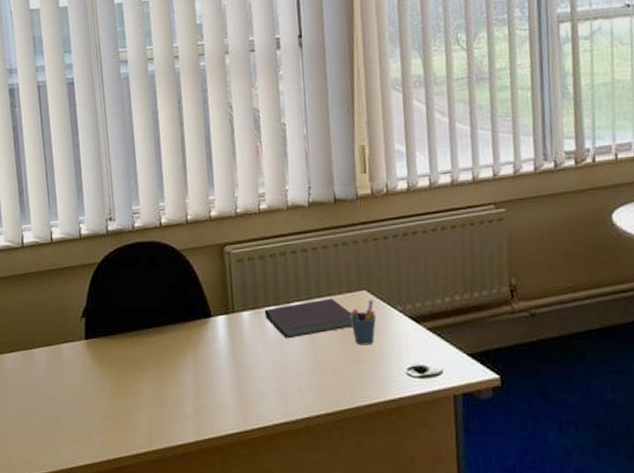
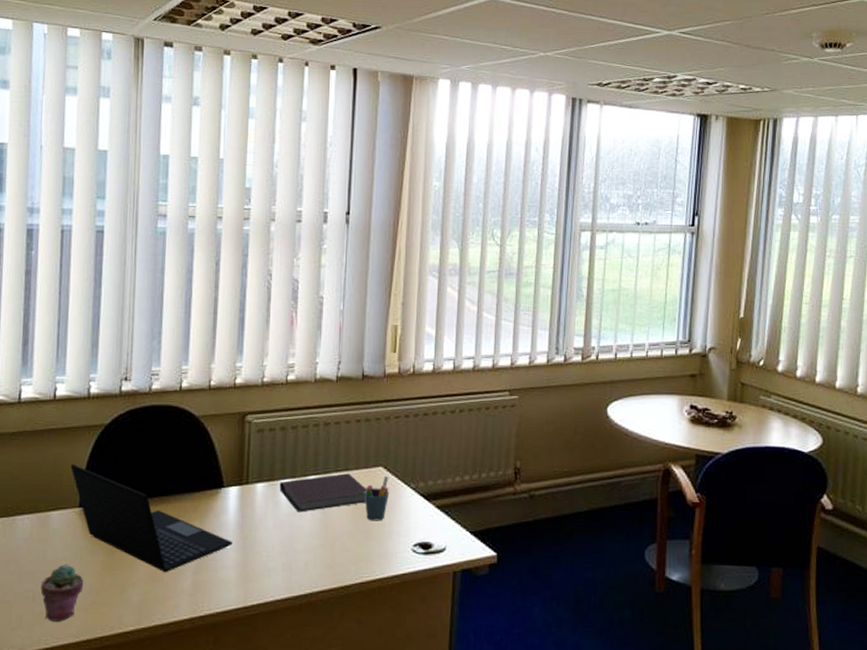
potted succulent: none [62,392,98,443] -> present [40,564,84,621]
laptop: none [73,300,227,399] -> present [70,463,233,573]

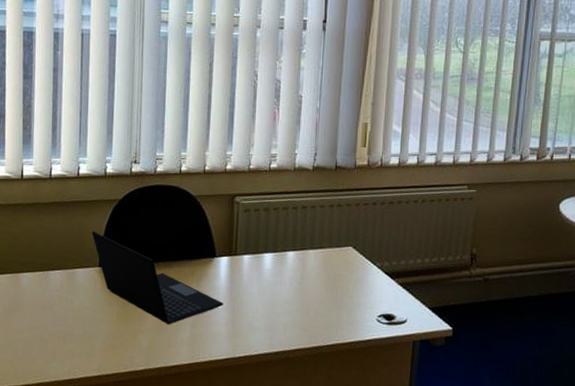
potted succulent: present [40,564,84,621] -> none [69,312,104,358]
notebook: present [279,473,367,512] -> none [263,250,338,282]
pen holder: present [364,476,390,521] -> none [335,255,358,294]

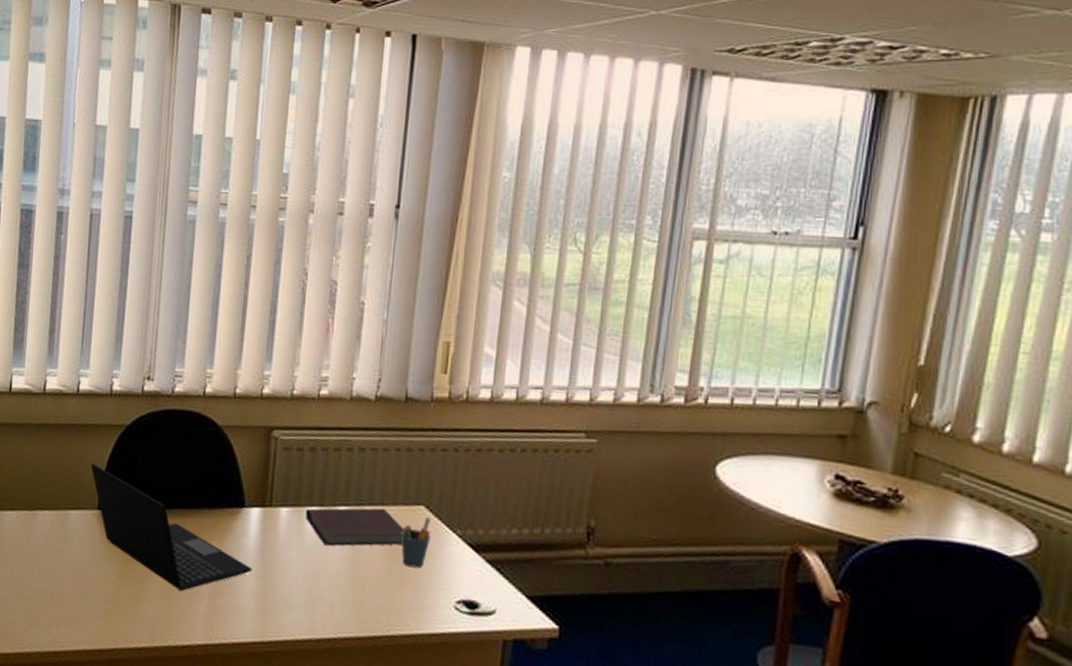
notebook: none [263,250,338,282] -> present [305,508,405,546]
pen holder: none [335,255,358,294] -> present [401,517,432,569]

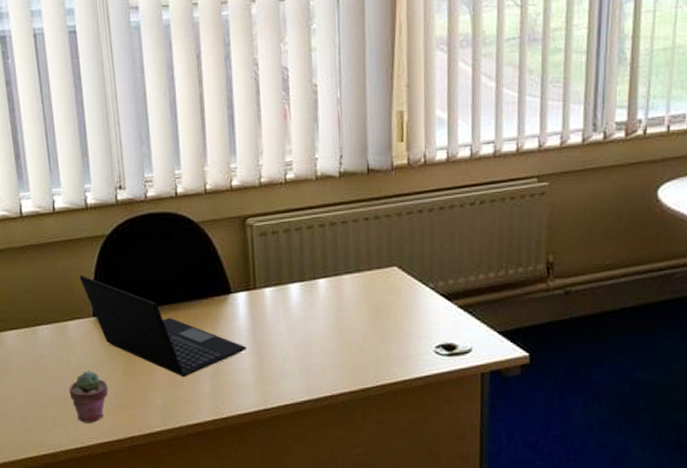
potted succulent: none [58,567,100,626] -> present [69,370,108,423]
notebook: present [305,508,405,546] -> none [288,275,382,316]
pen holder: present [401,517,432,569] -> none [379,276,407,323]

